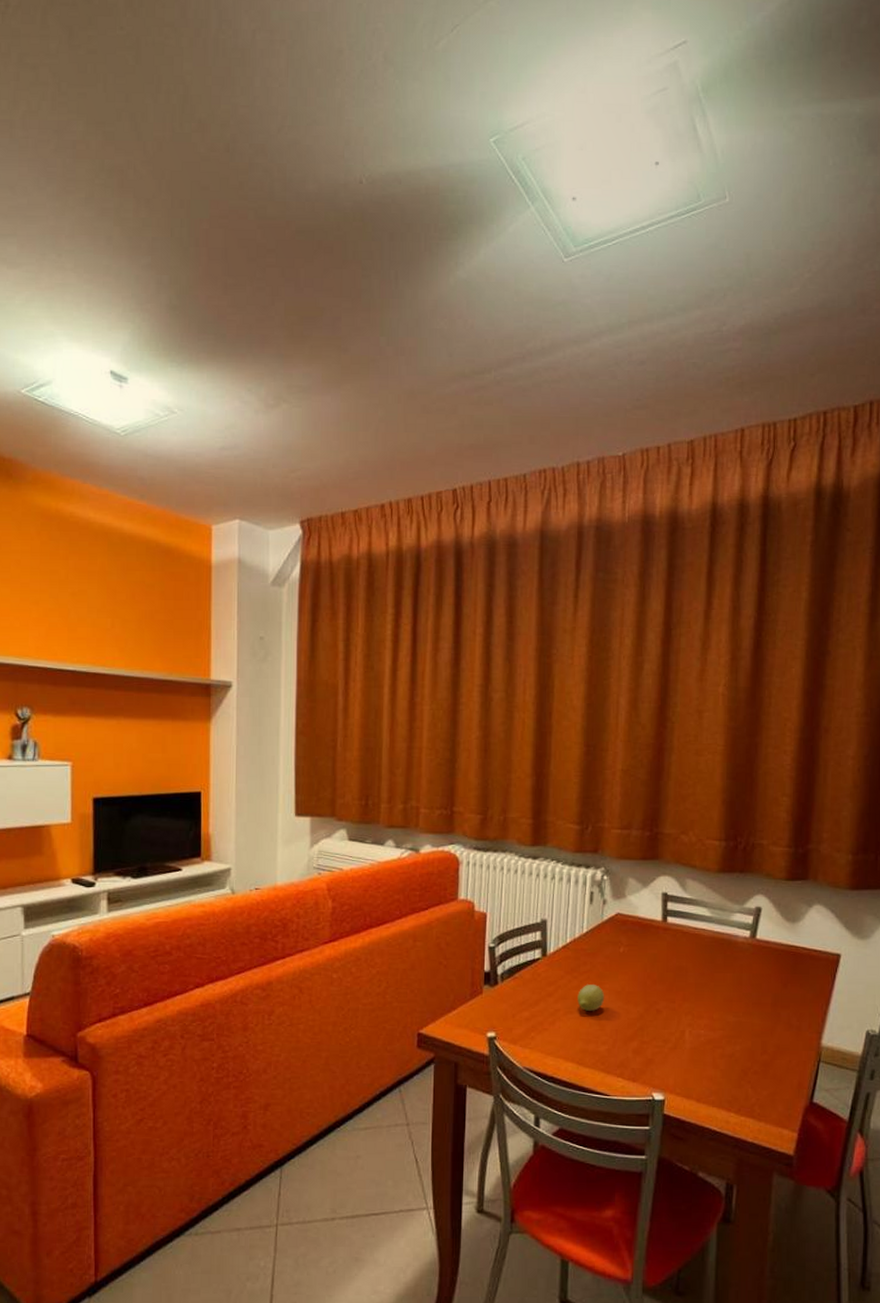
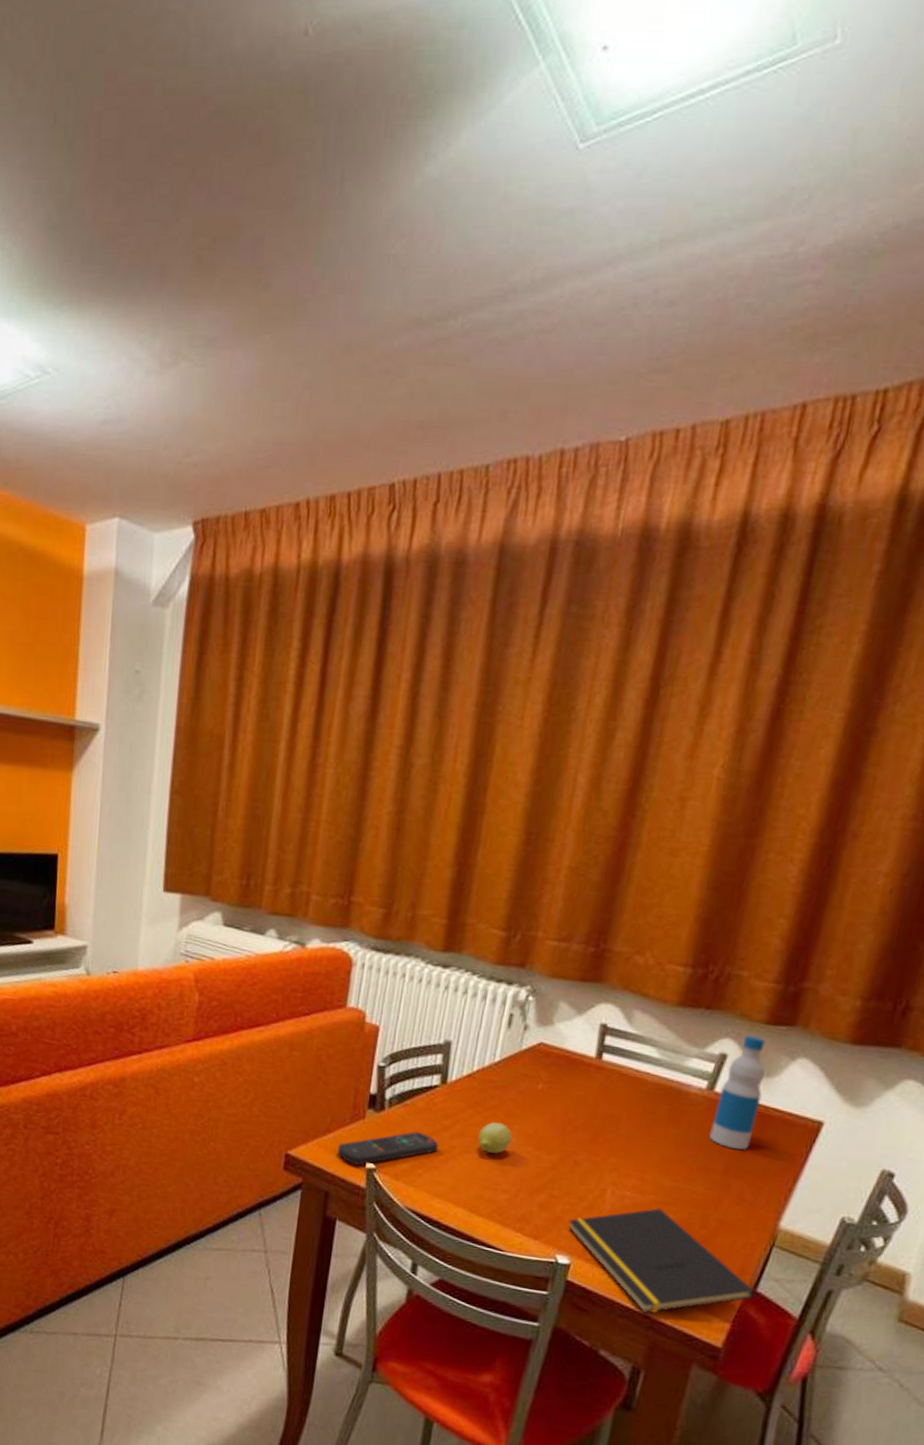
remote control: none [462,1000,546,1036] -> present [337,1131,439,1166]
notepad: none [658,1040,812,1134] -> present [568,1207,756,1314]
bottle: none [757,890,792,984] -> present [708,1035,766,1150]

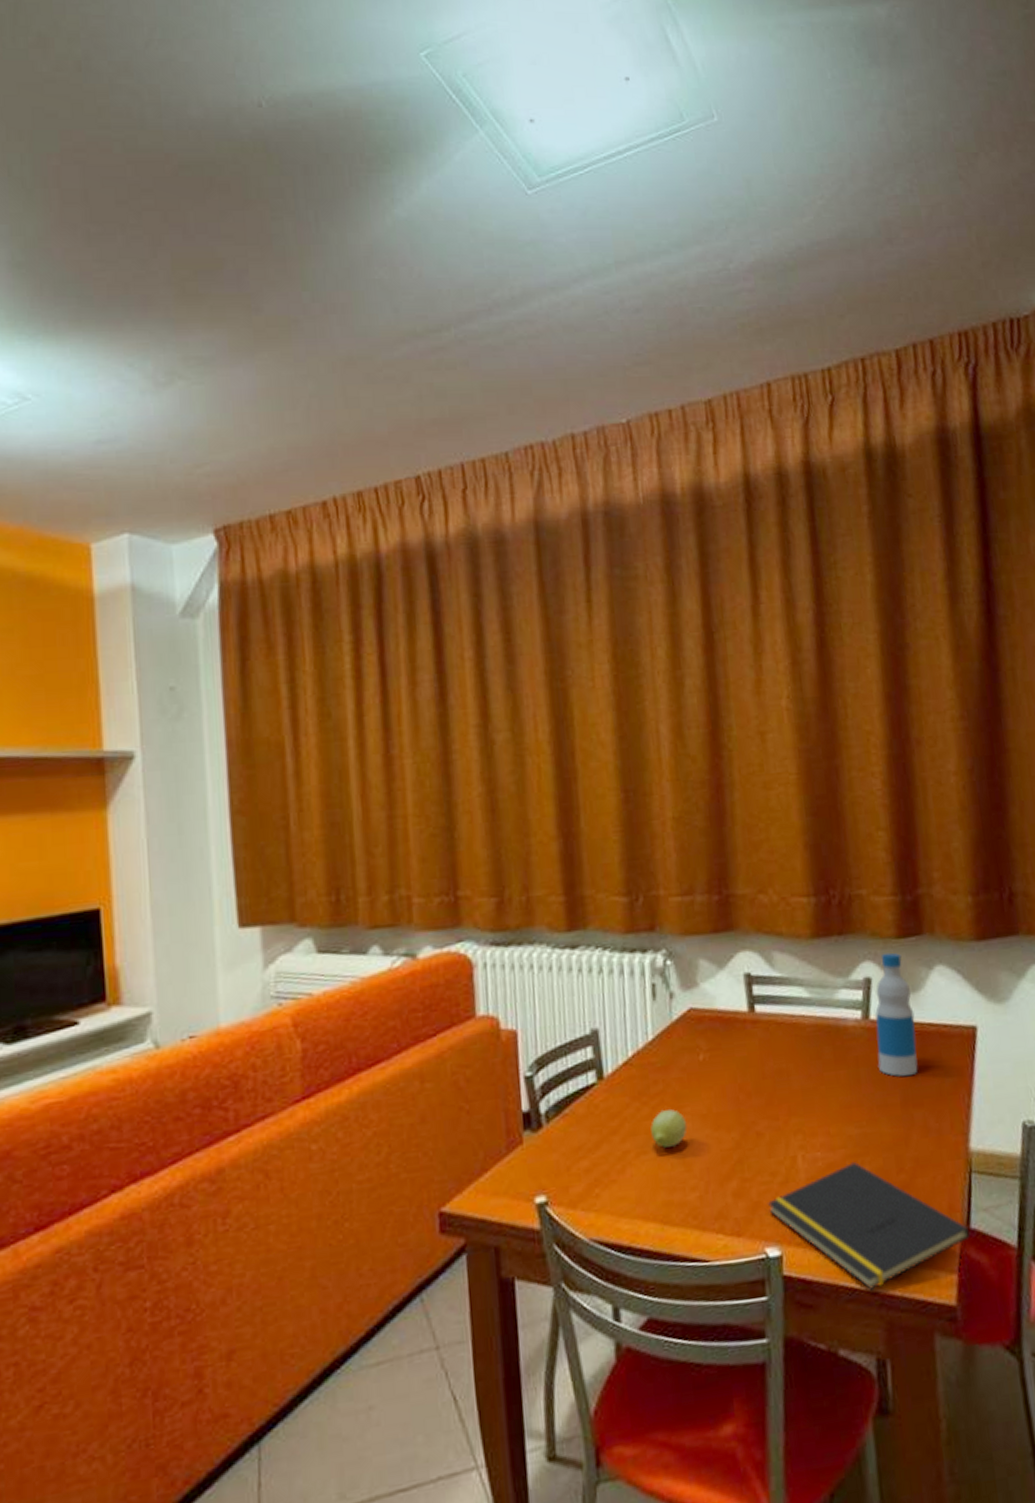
remote control: present [337,1131,439,1166] -> none [499,1143,612,1204]

